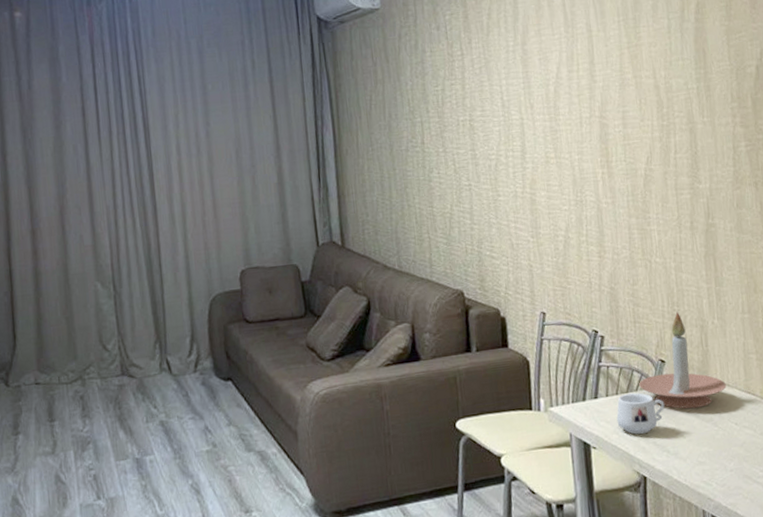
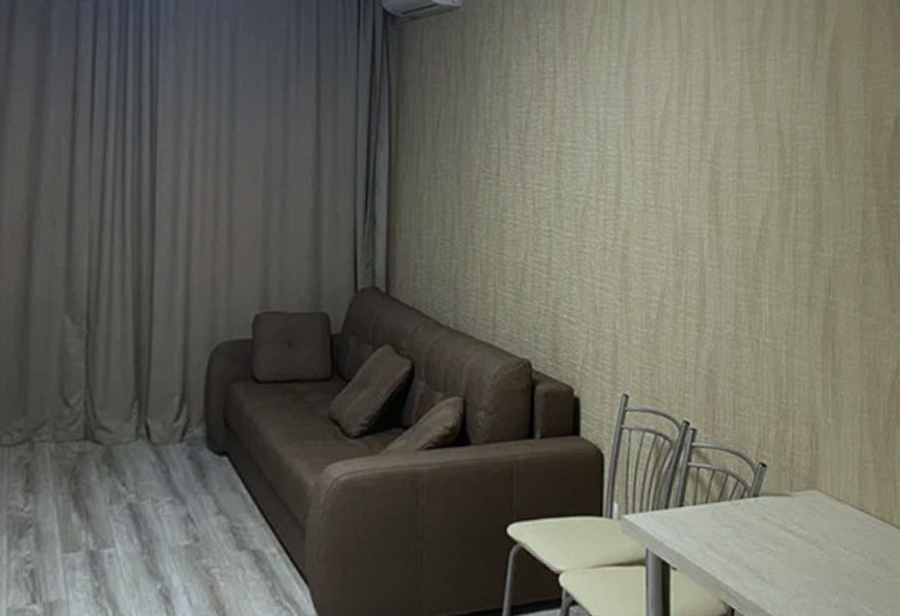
mug: present [616,392,665,435] -> none [704,502,763,555]
candle holder: present [639,311,727,409] -> none [734,404,837,526]

